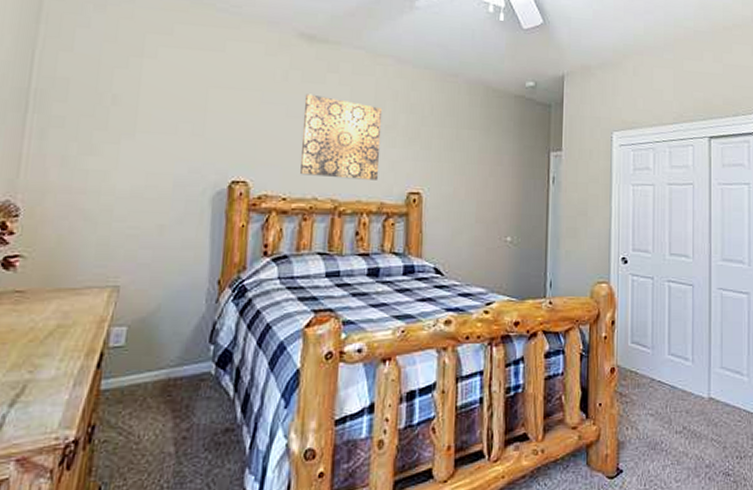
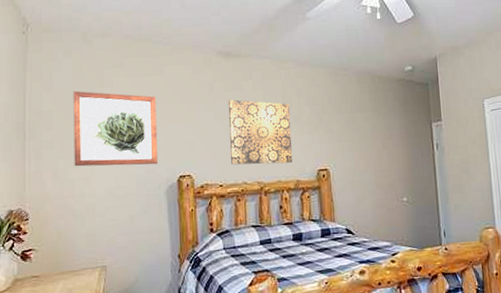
wall art: none [91,56,213,164] -> present [73,91,158,167]

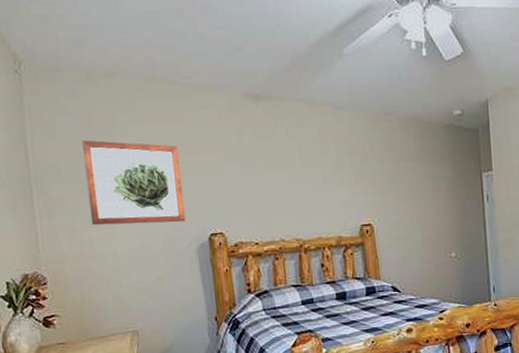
wall art: present [229,99,293,165] -> none [260,149,334,221]

